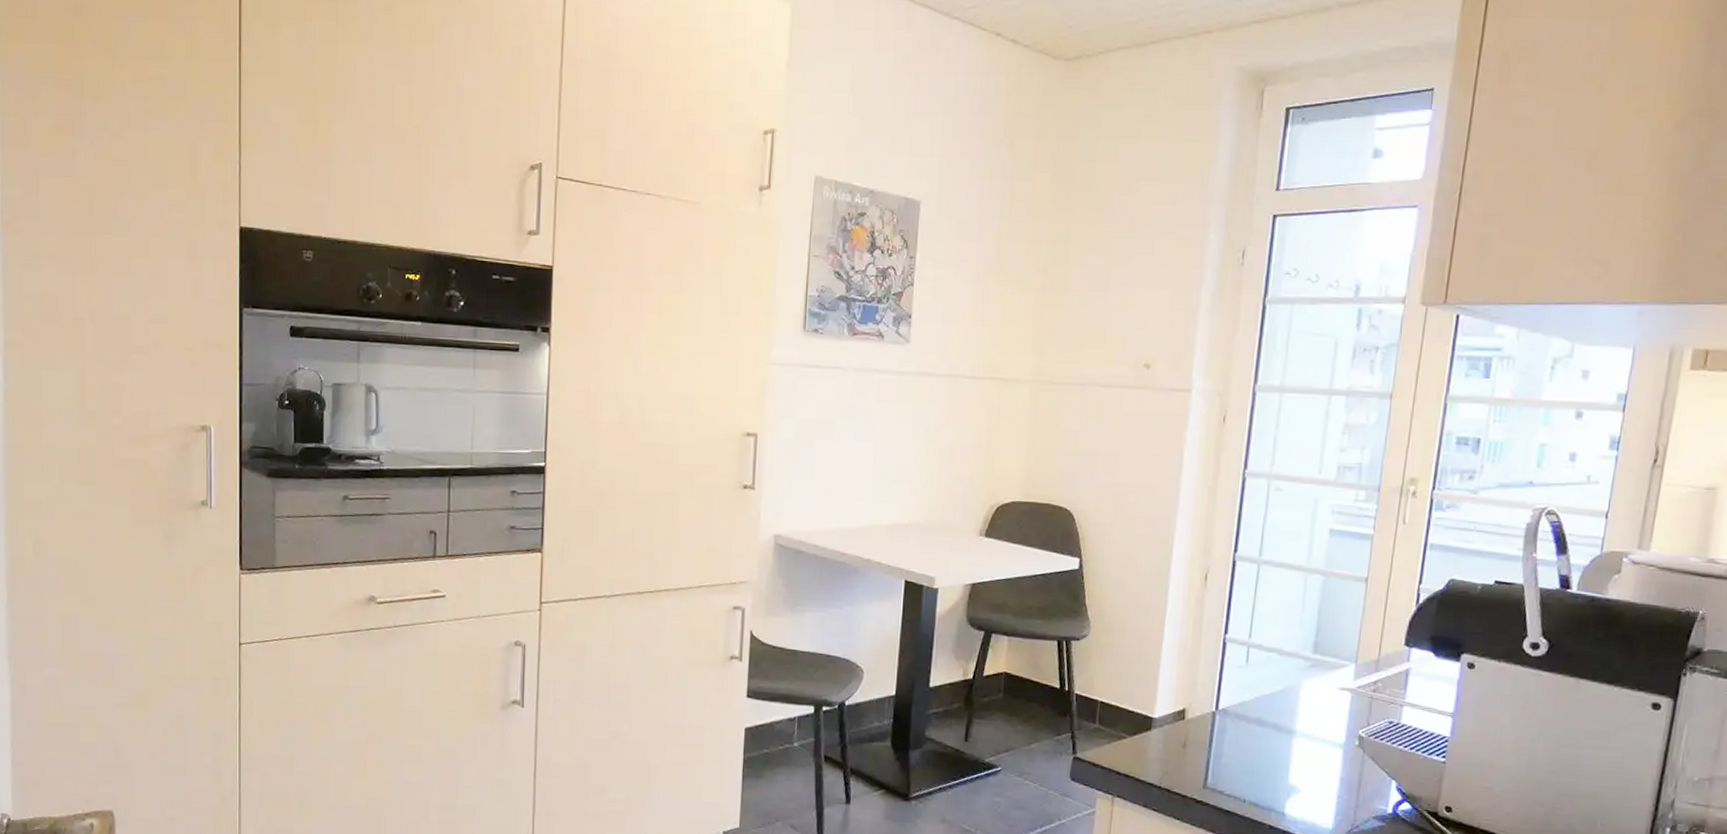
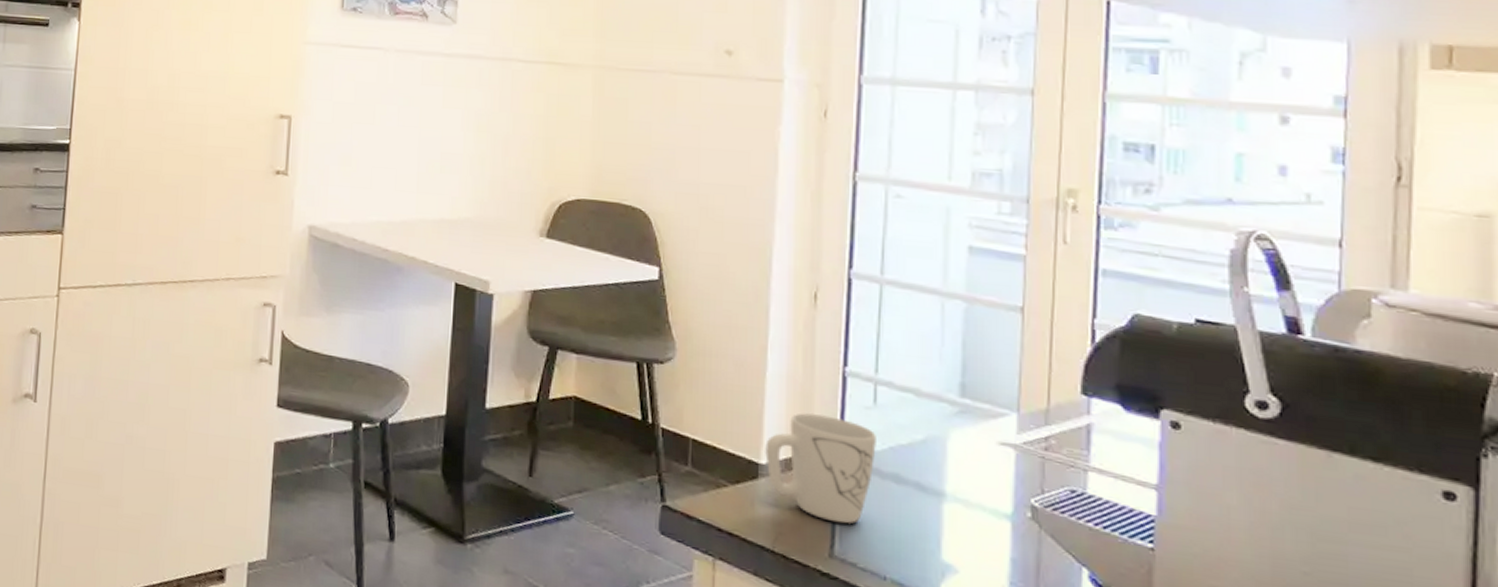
mug: none [1158,673,1246,761] -> present [765,412,876,524]

